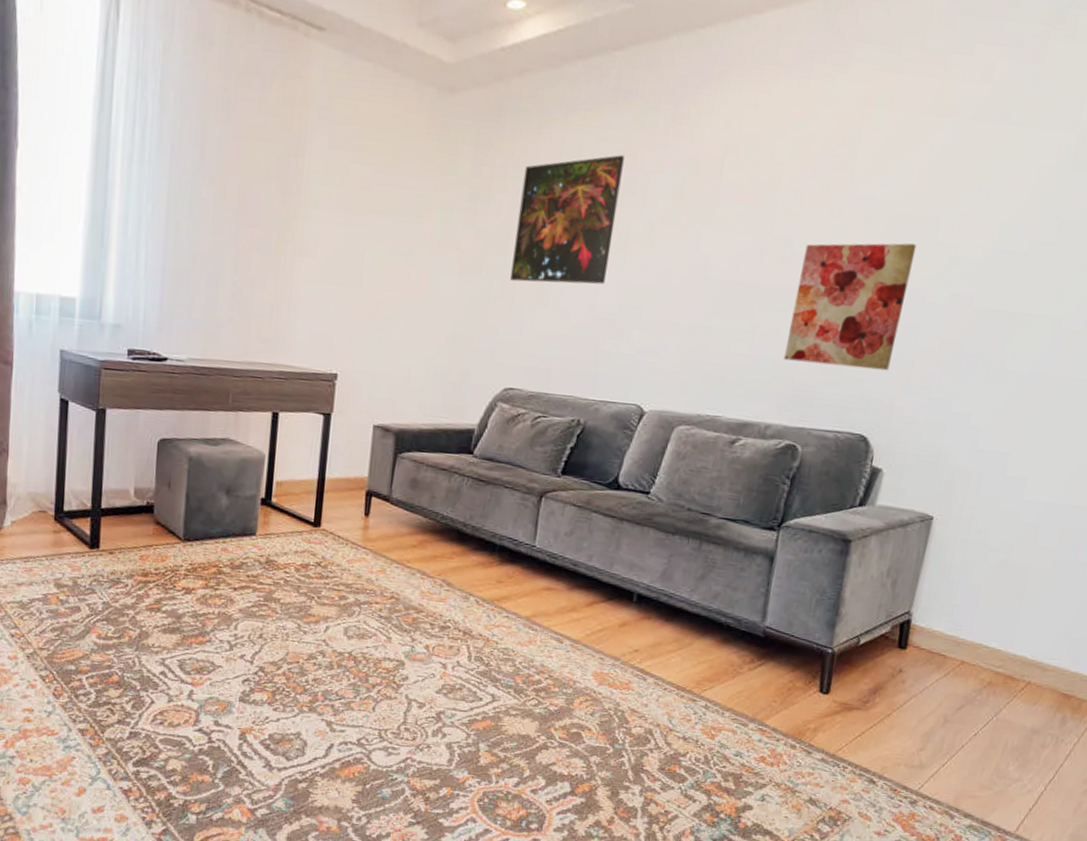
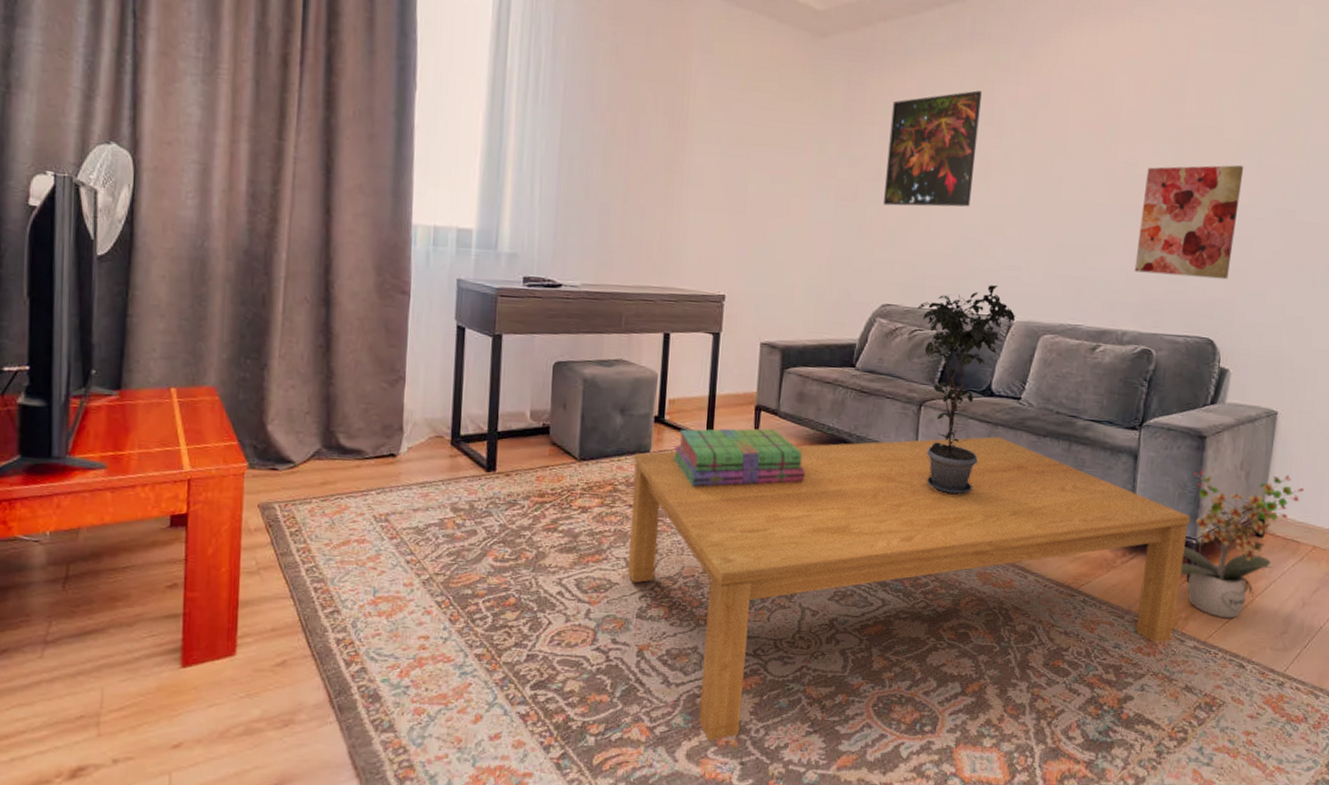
coffee table: none [231,532,828,826] -> present [627,436,1190,741]
stack of books: none [279,512,416,573] -> present [672,428,805,487]
potted plant: none [542,370,648,592] -> present [917,285,1015,495]
potted plant: none [812,576,956,733] -> present [1180,470,1304,619]

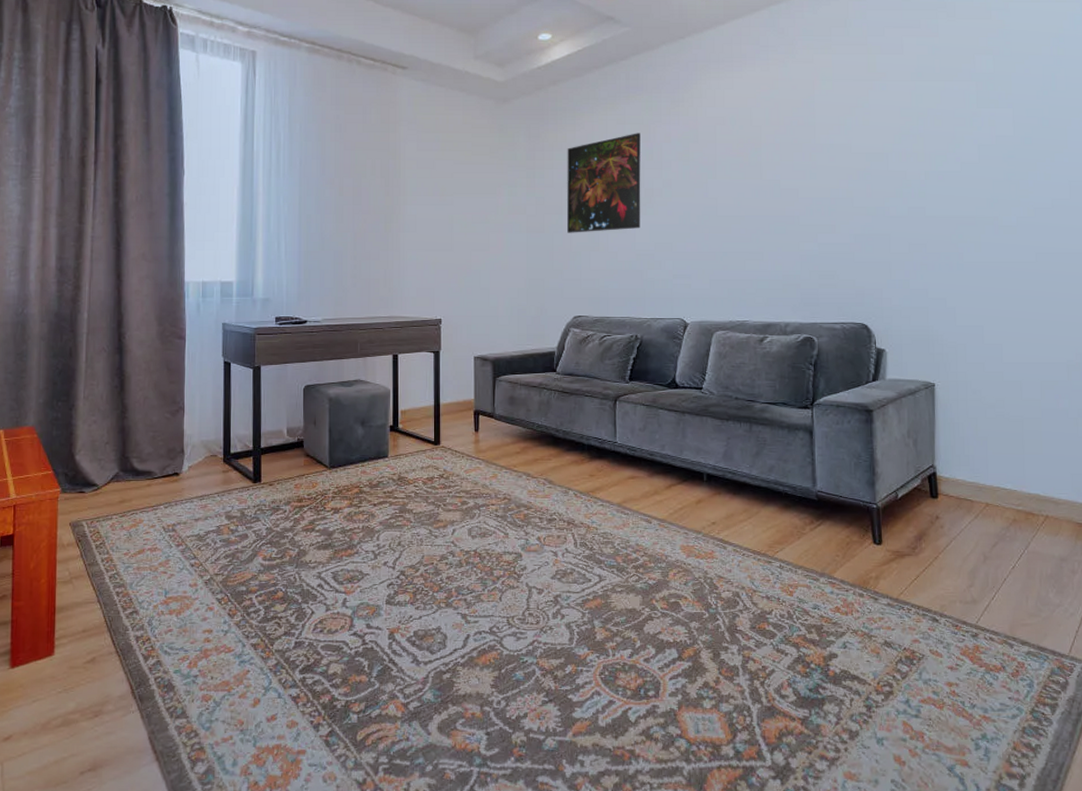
coffee table: present [627,436,1190,741] -> none [375,423,868,714]
stack of books: present [672,428,805,487] -> none [407,429,521,484]
potted plant: present [917,285,1015,495] -> none [605,293,689,477]
wall art: present [1134,165,1244,280] -> none [789,174,874,271]
potted plant: present [1180,470,1304,619] -> none [865,440,969,576]

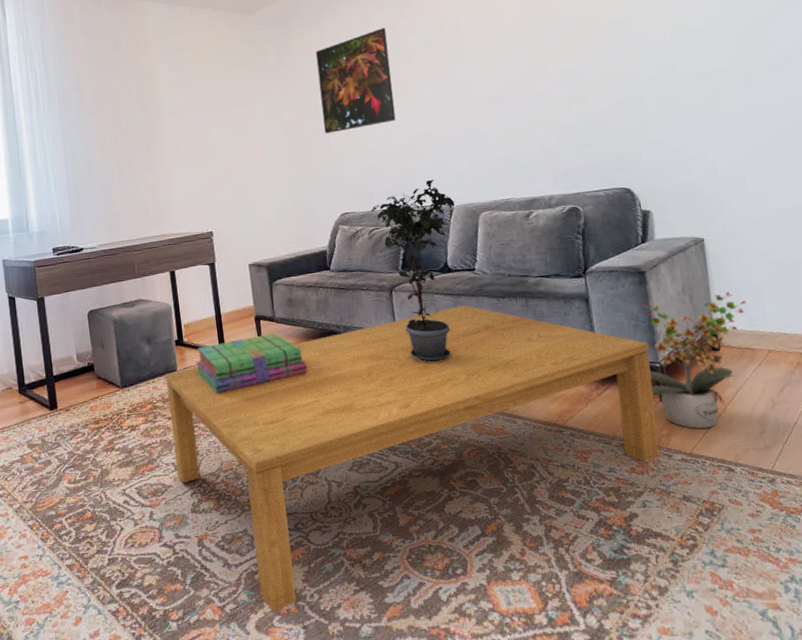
coffee table: none [375,423,868,714] -> present [164,305,660,611]
stack of books: none [407,429,521,484] -> present [195,332,308,393]
potted plant: none [605,293,689,477] -> present [371,180,455,362]
potted plant: none [865,440,969,576] -> present [642,291,746,429]

